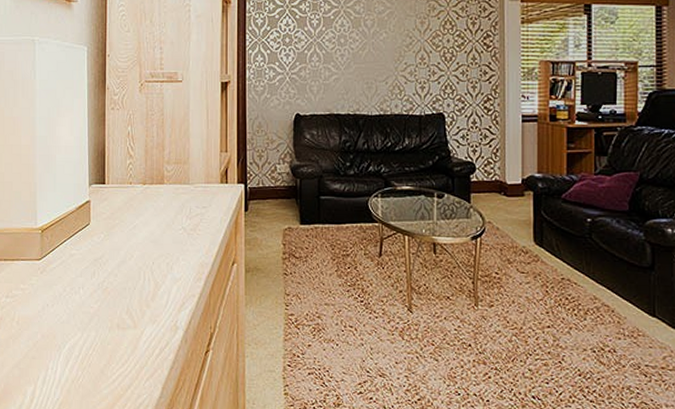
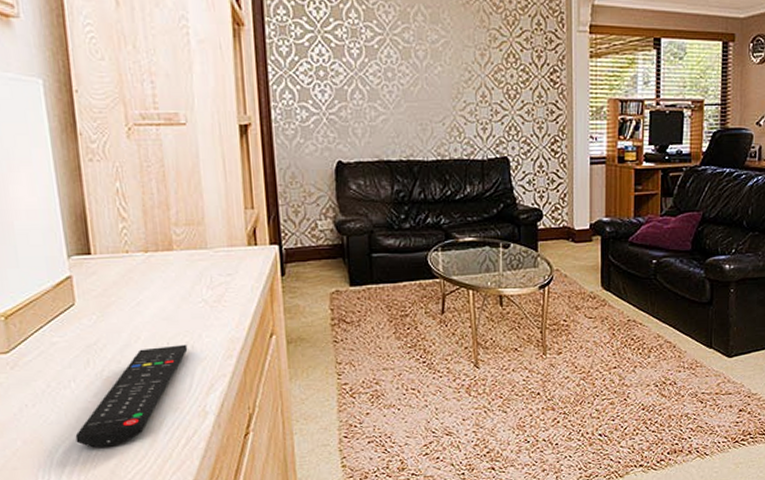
remote control: none [78,265,168,349] -> present [75,344,188,448]

